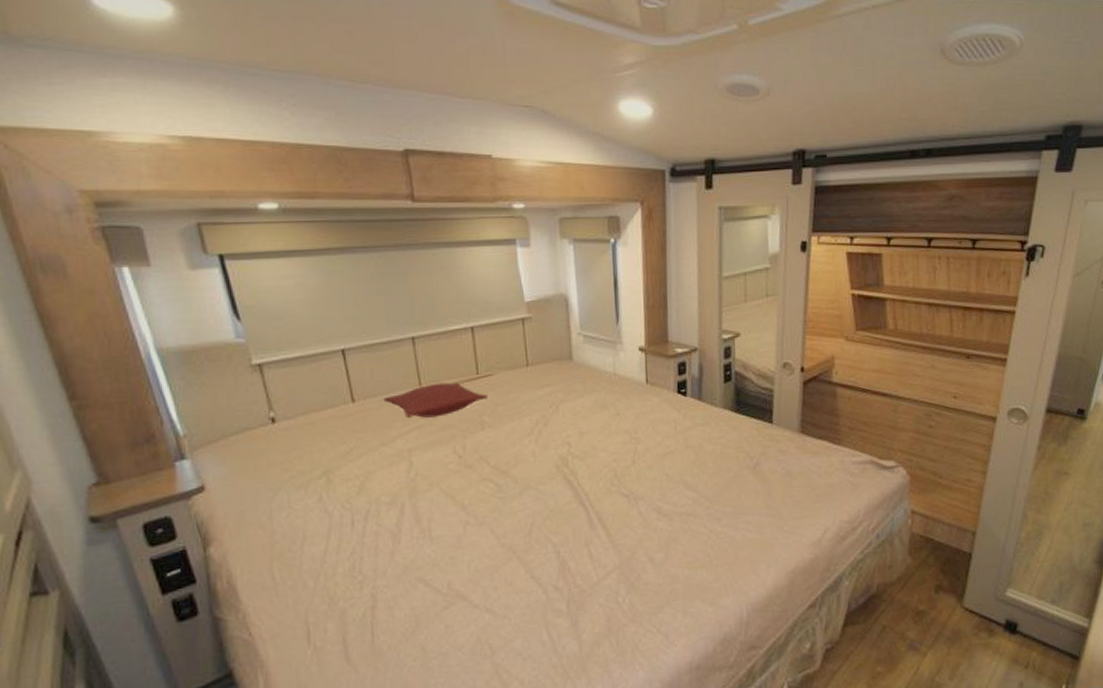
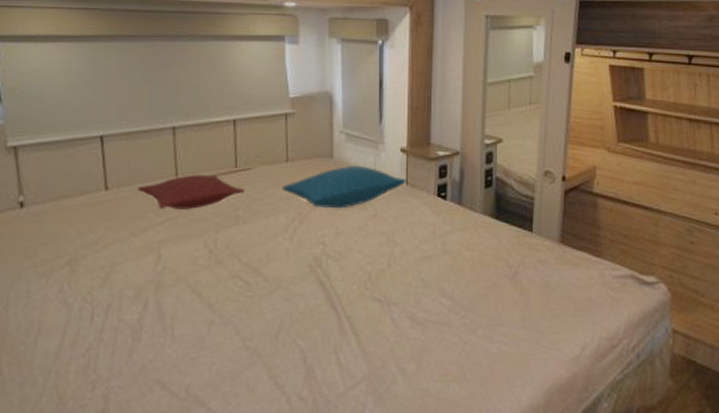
pillow: none [523,367,646,410] -> present [281,166,406,209]

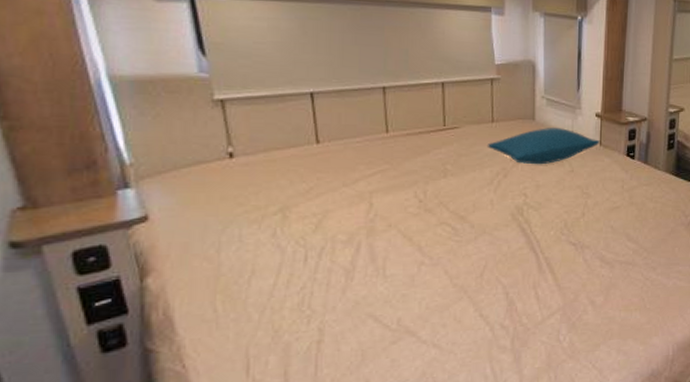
pillow: present [137,174,246,209] -> none [348,131,454,163]

